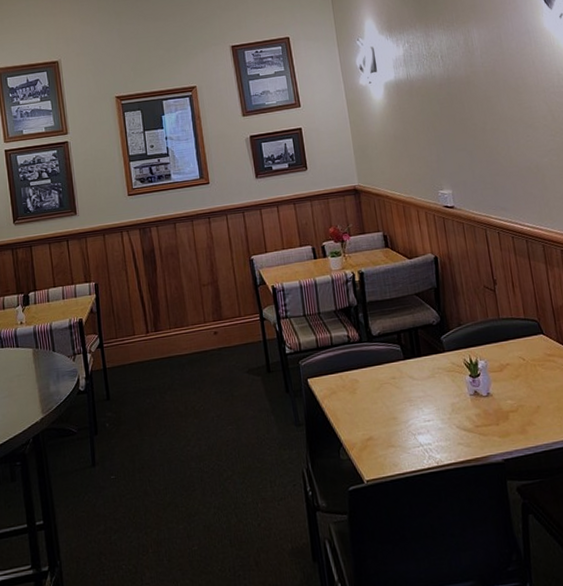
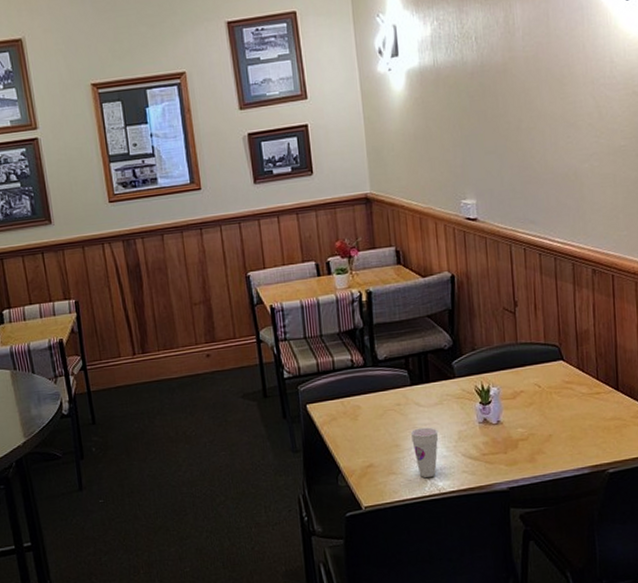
cup: none [407,400,434,451] -> present [411,427,438,478]

